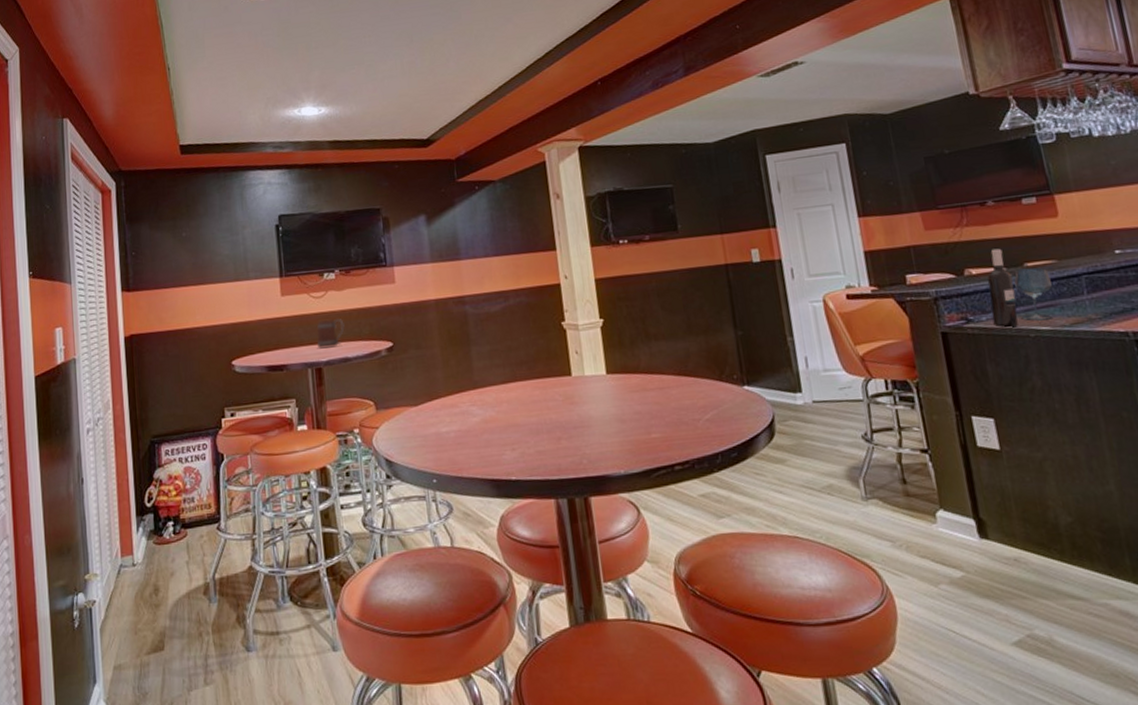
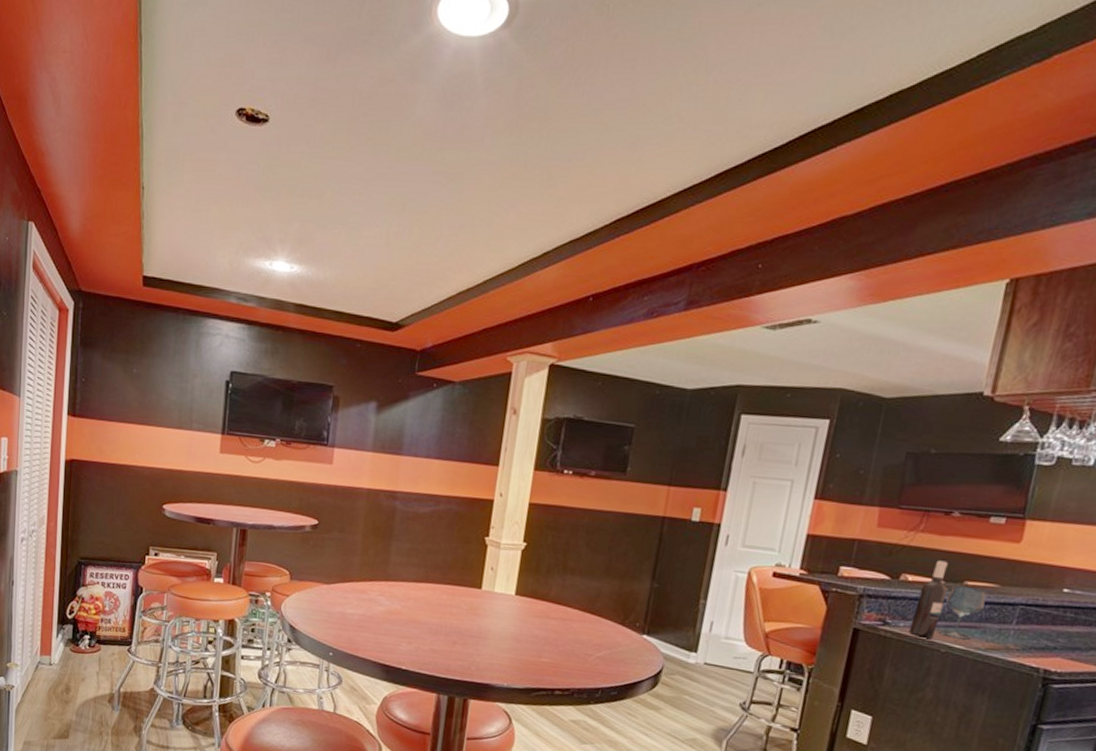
beer mug: present [316,318,345,349] -> none [246,484,276,513]

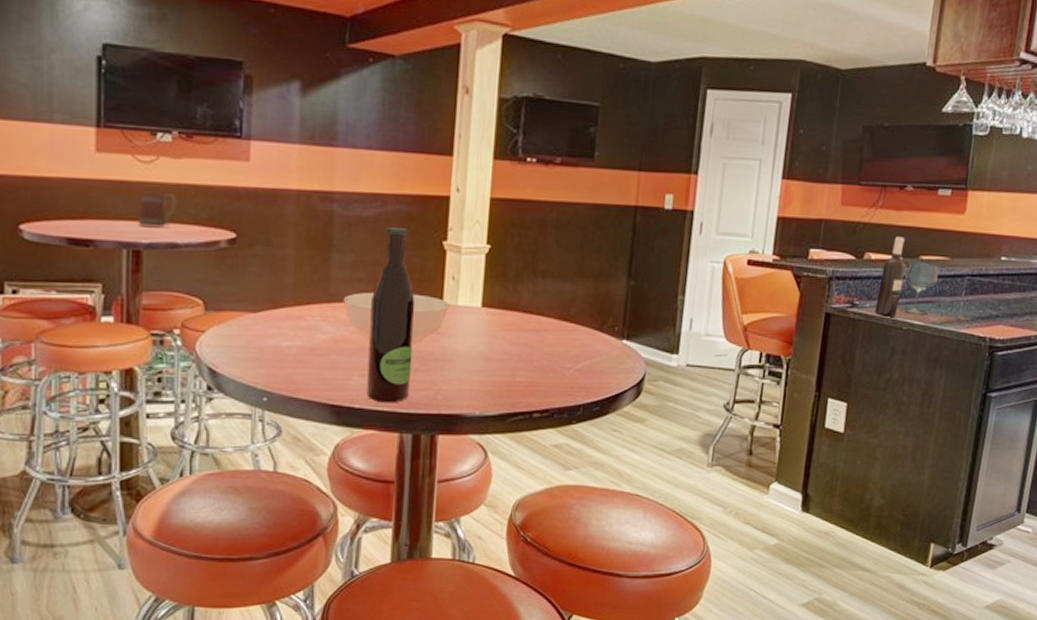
beer mug: none [246,484,276,513] -> present [137,191,177,228]
bowl: none [398,574,488,622] -> present [343,292,450,345]
bottle: none [412,522,458,669] -> present [367,226,416,403]

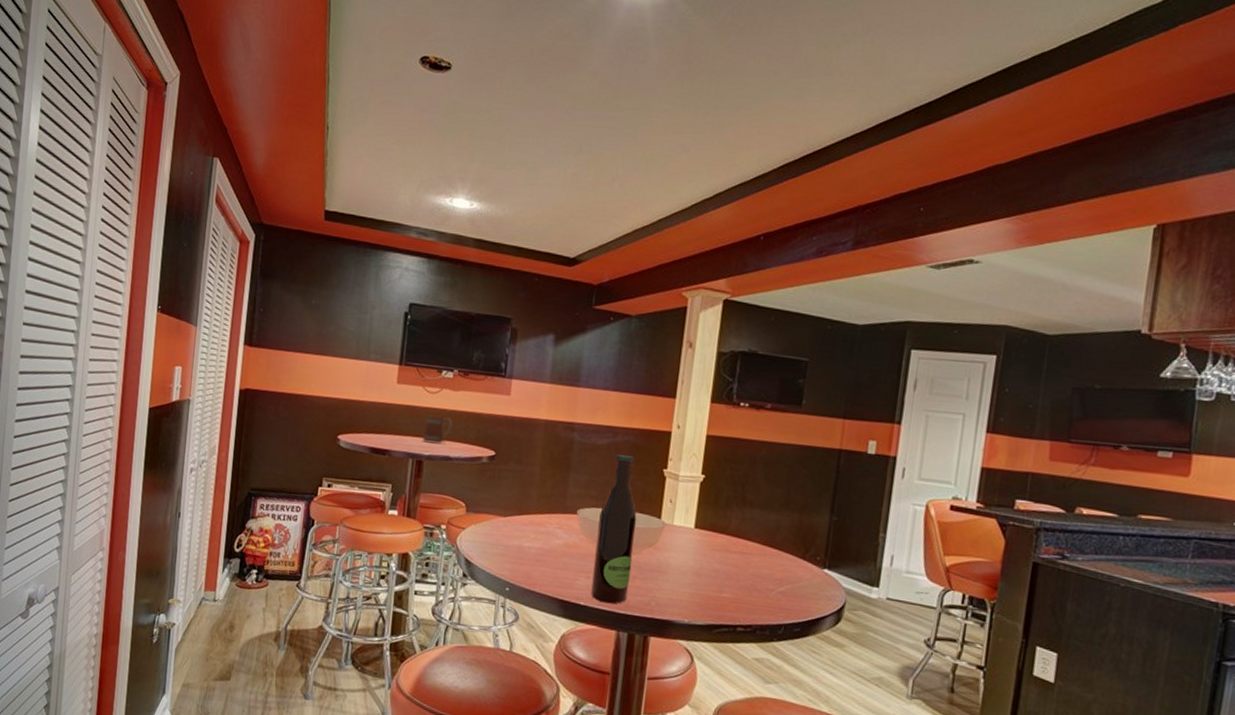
wine bottle: present [874,236,906,318] -> none [1087,494,1122,574]
wine glass: present [901,261,939,315] -> none [1117,519,1160,574]

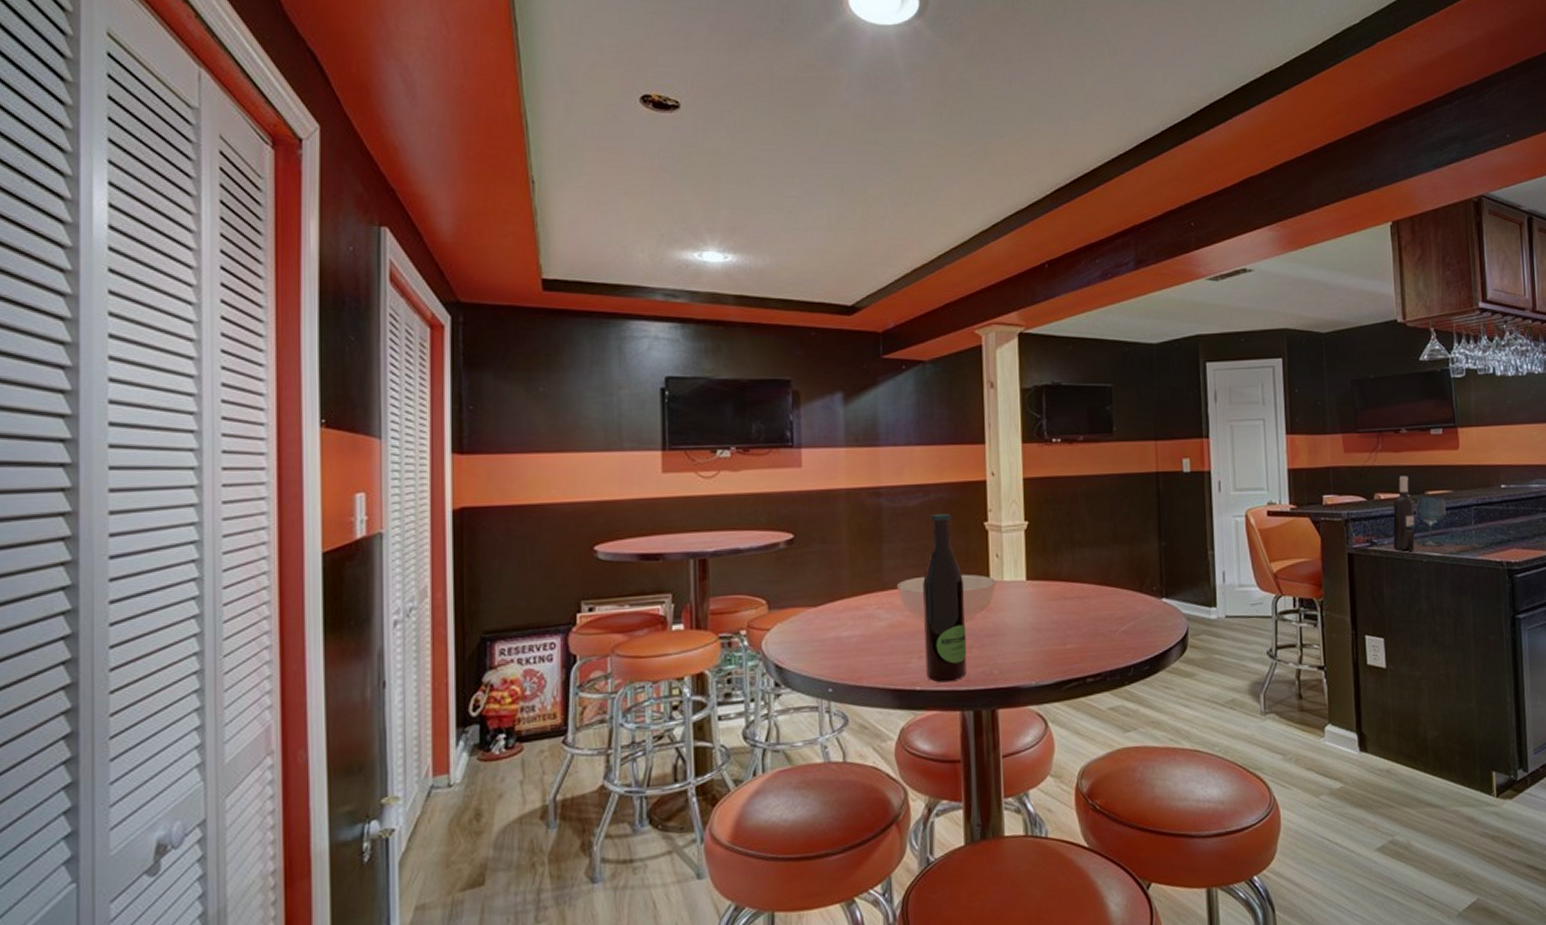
beer mug: present [422,414,453,444] -> none [702,503,738,537]
wine bottle: none [1087,494,1122,574] -> present [1393,475,1415,553]
wine glass: none [1117,519,1160,574] -> present [1414,496,1447,547]

